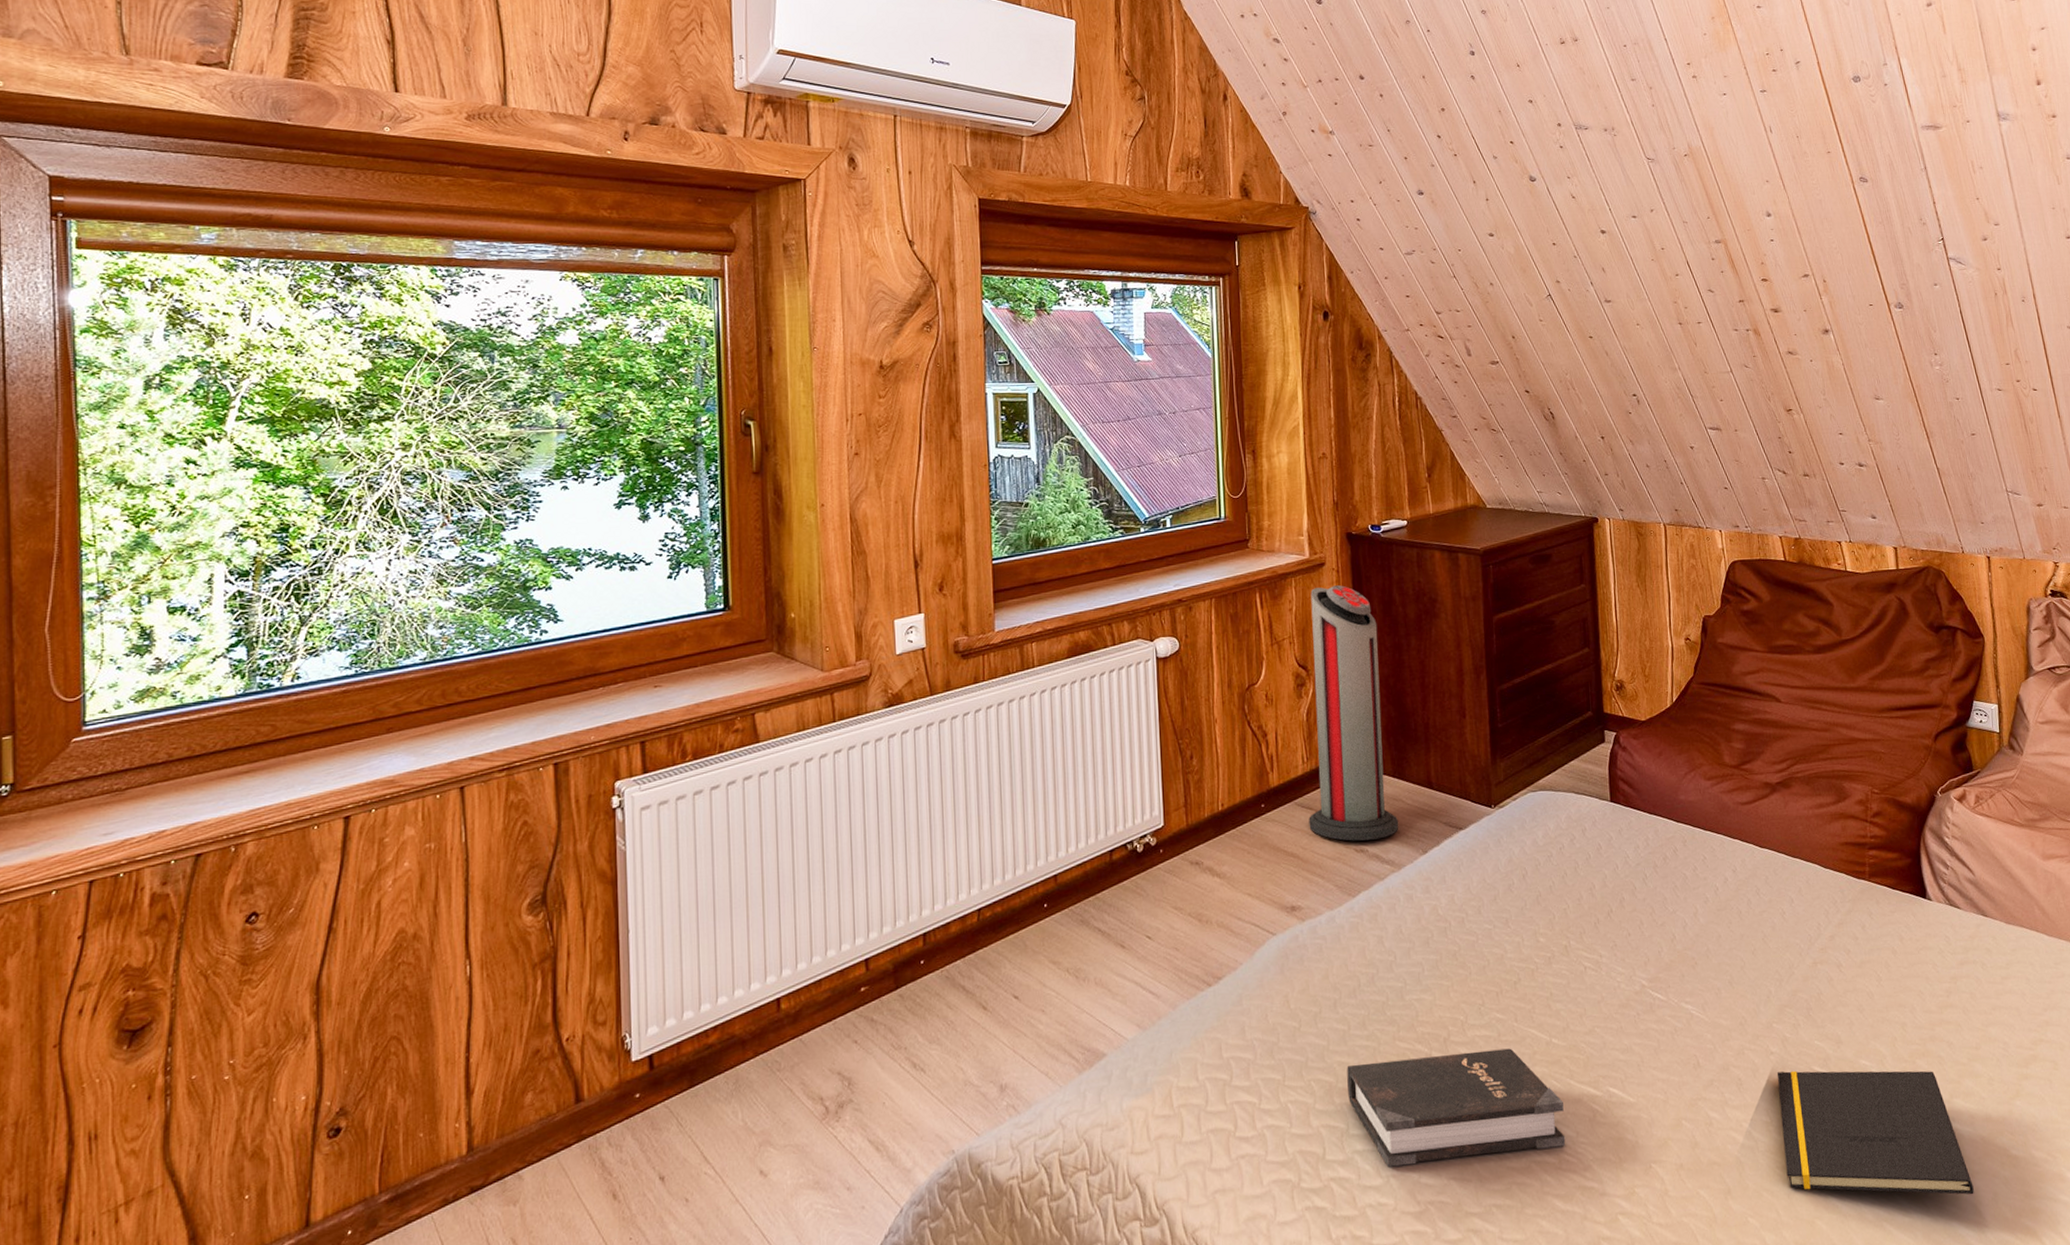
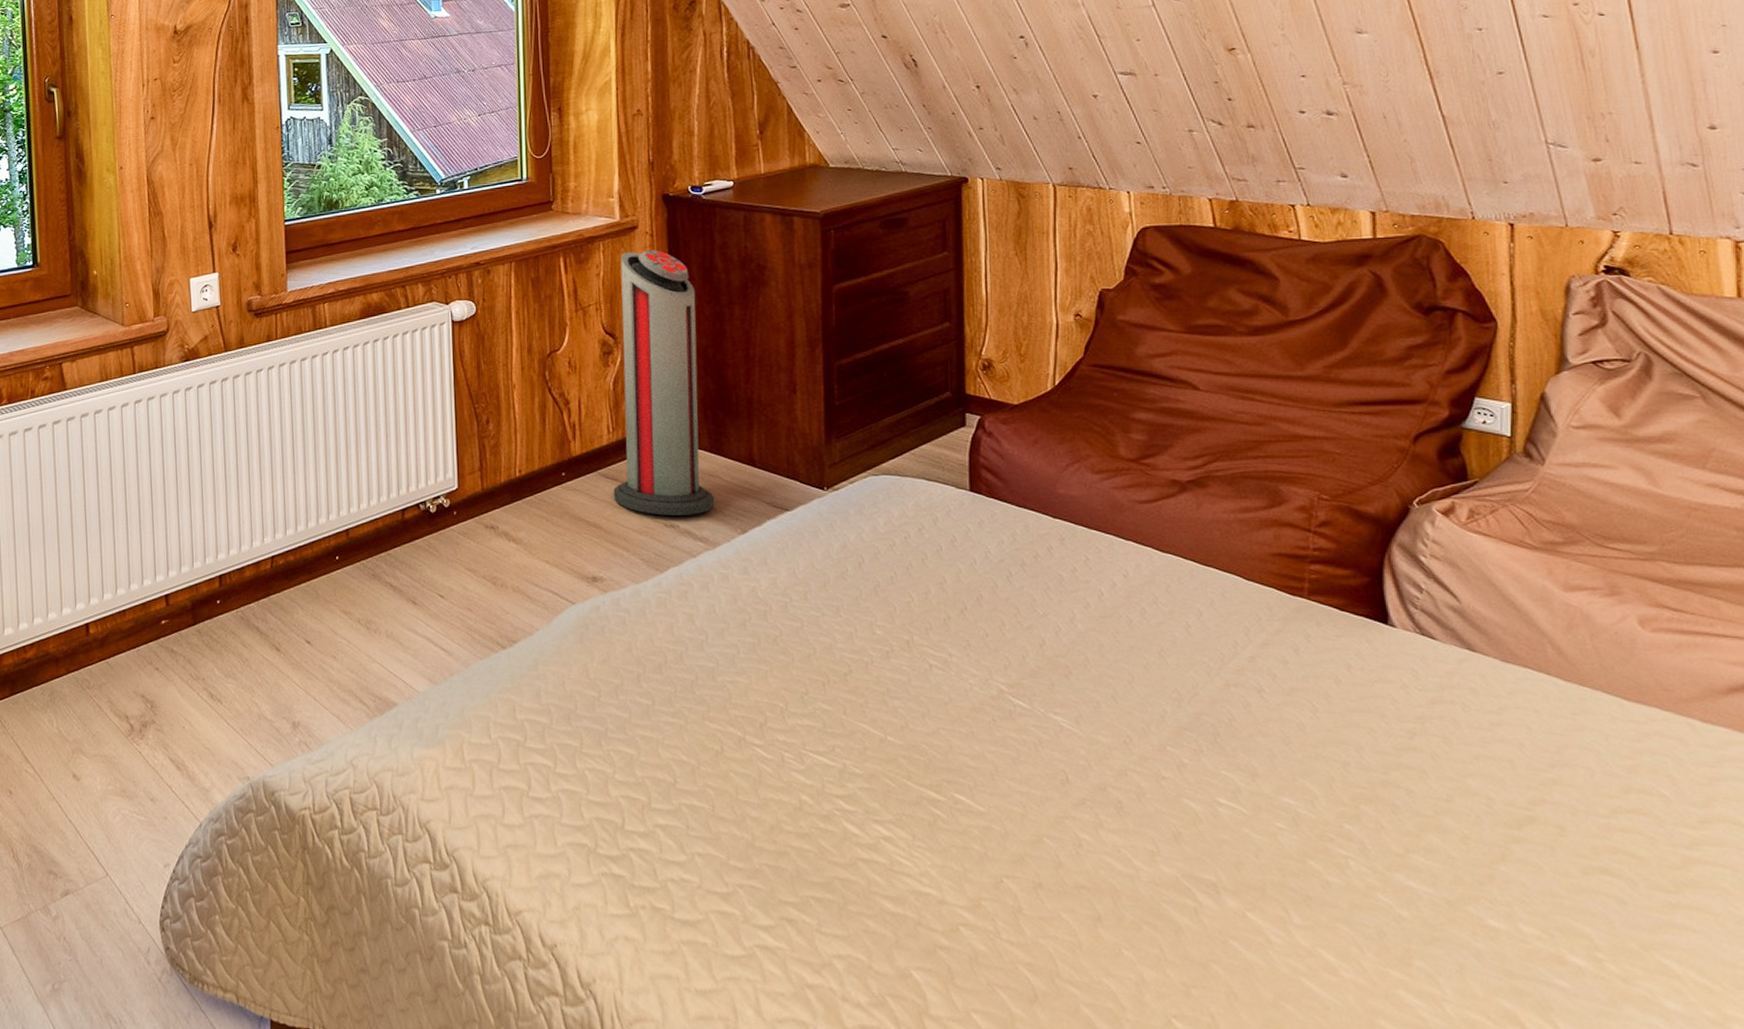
hardback book: present [1347,1048,1566,1167] -> none [650,739,899,848]
notepad: present [1777,1070,1974,1195] -> none [1168,799,1431,963]

